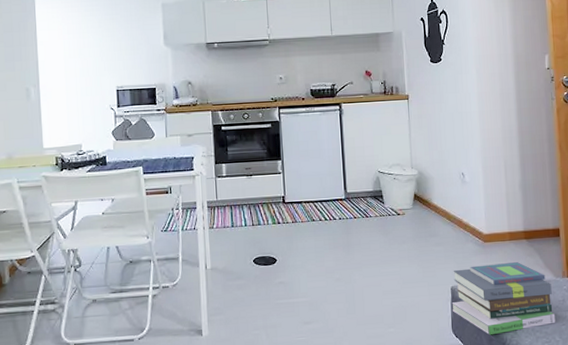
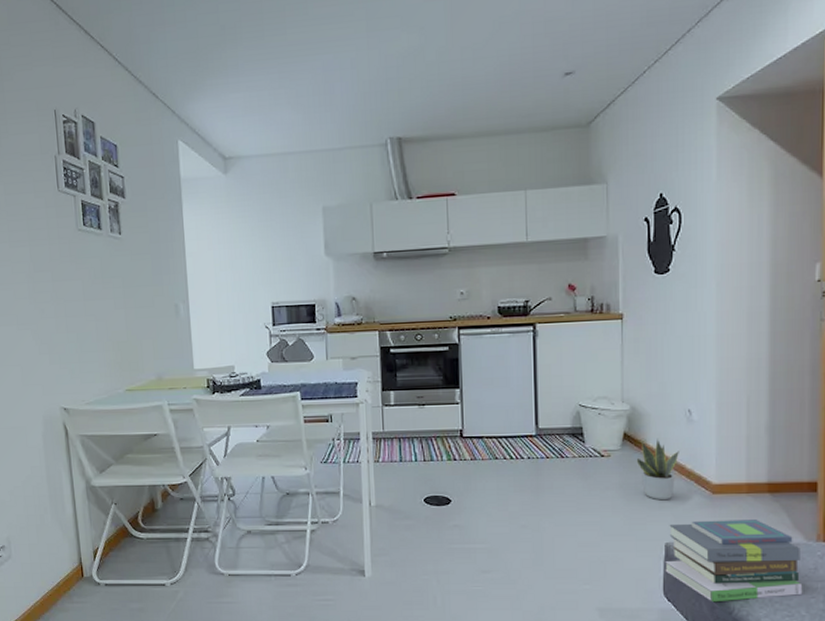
potted plant: none [425,198,457,250] -> present [636,439,679,501]

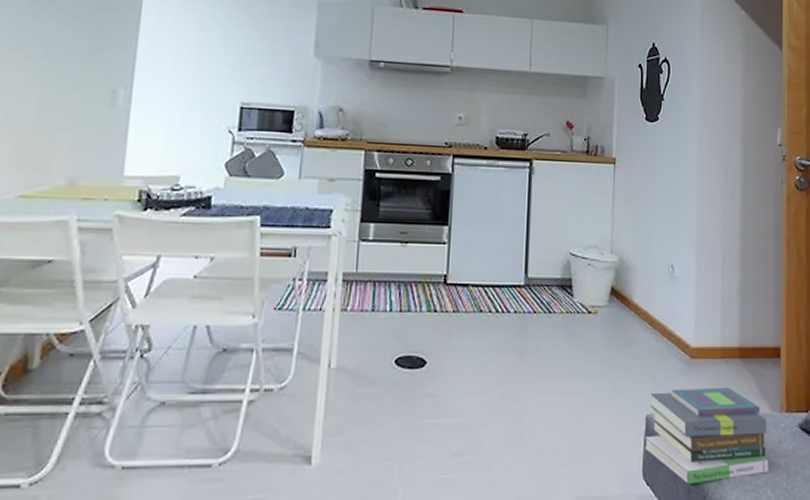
potted plant: present [636,439,679,501] -> none [622,296,662,366]

